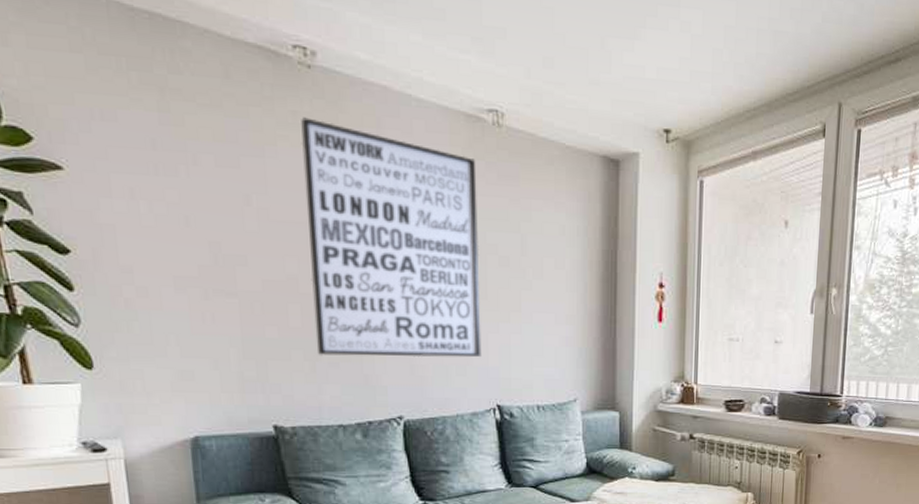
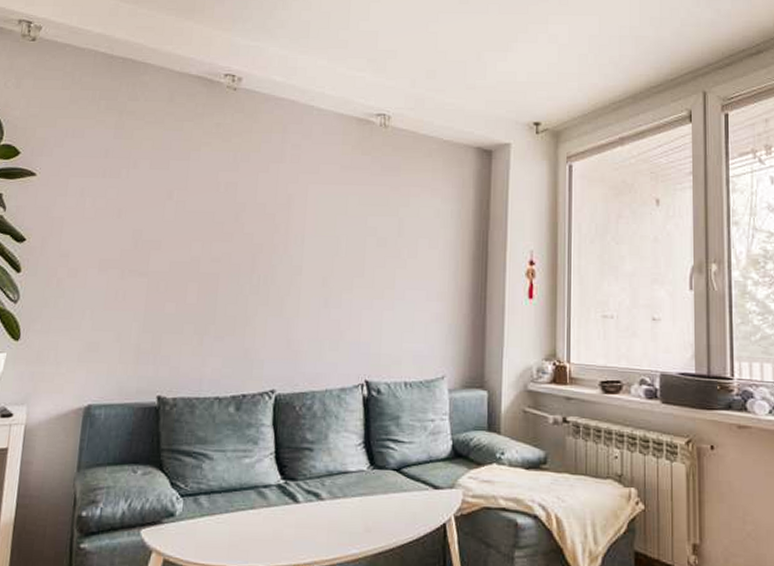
wall art: present [301,117,482,358] -> none [206,128,363,333]

